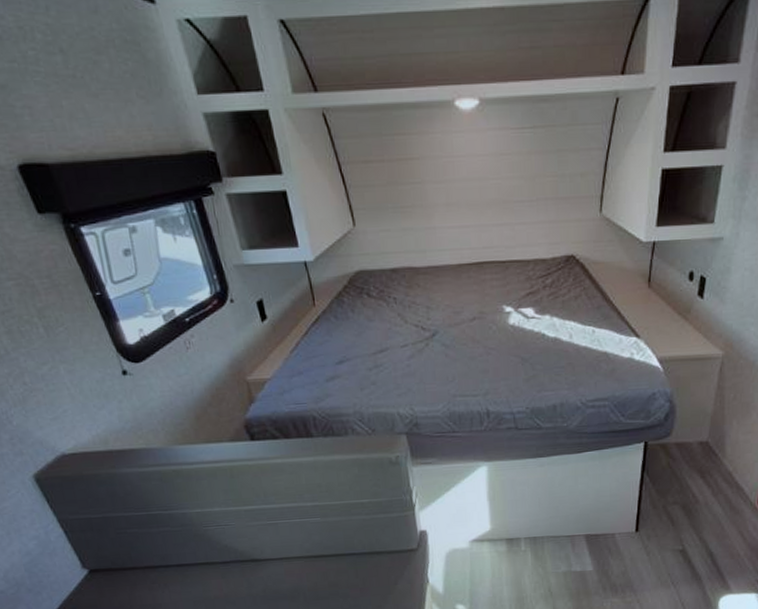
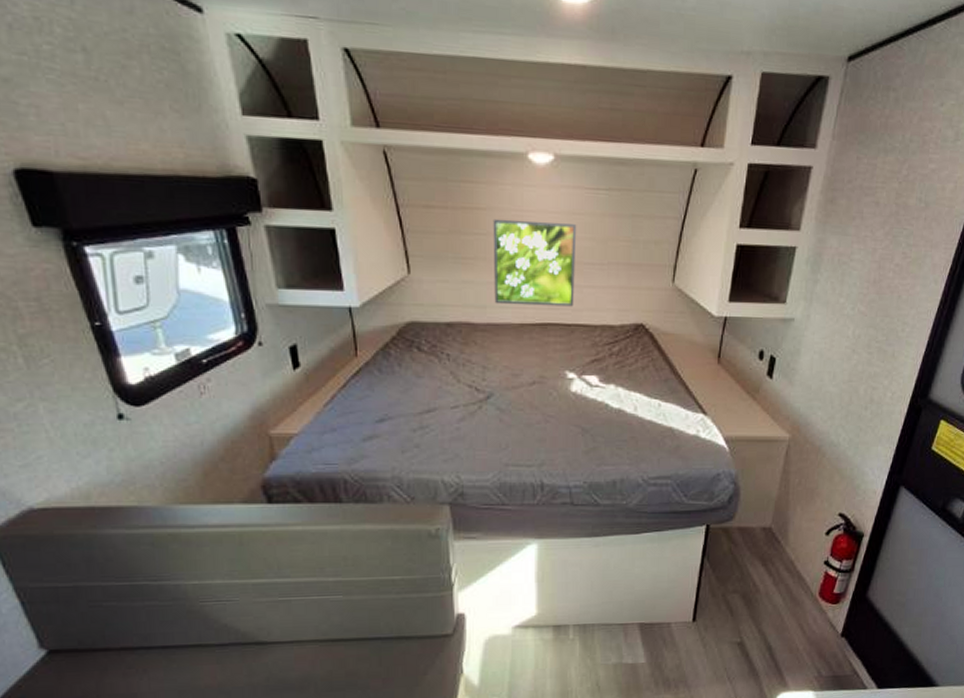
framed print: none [426,165,507,248] -> present [493,218,577,307]

